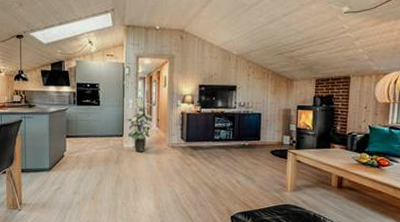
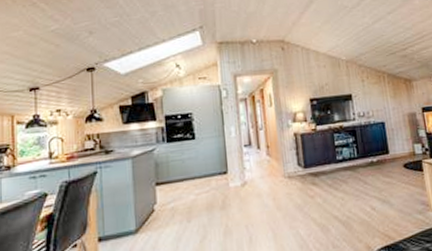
indoor plant: present [126,99,153,152] -> none [229,124,262,190]

